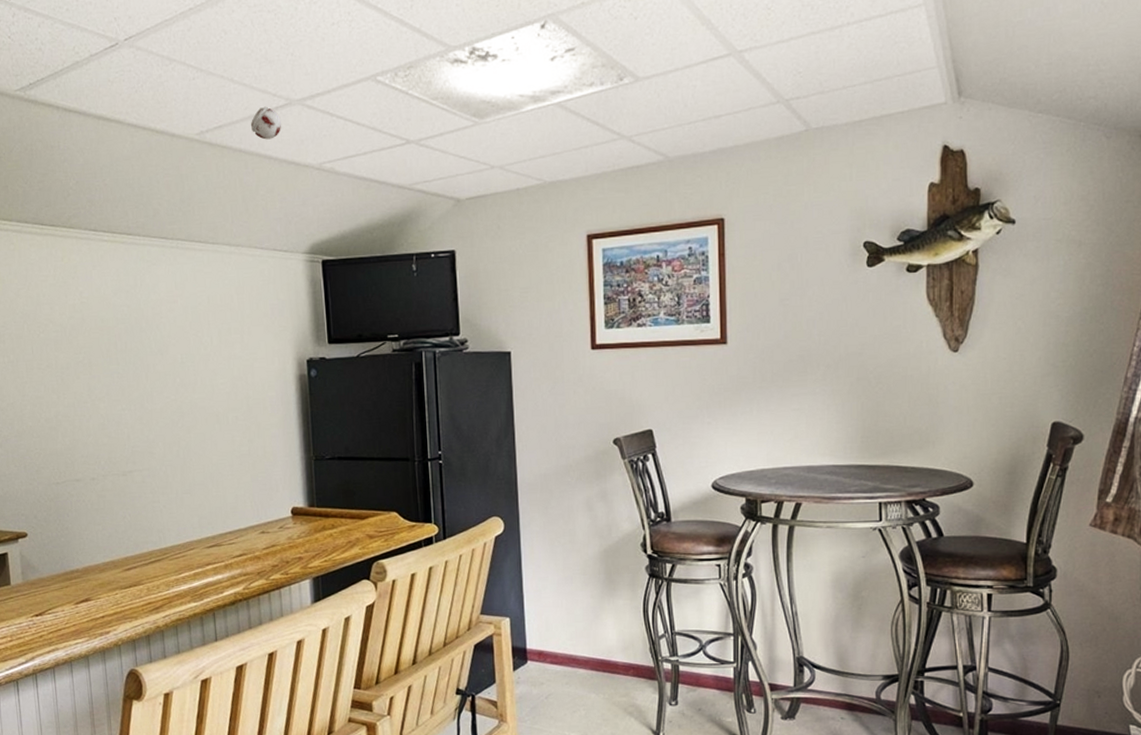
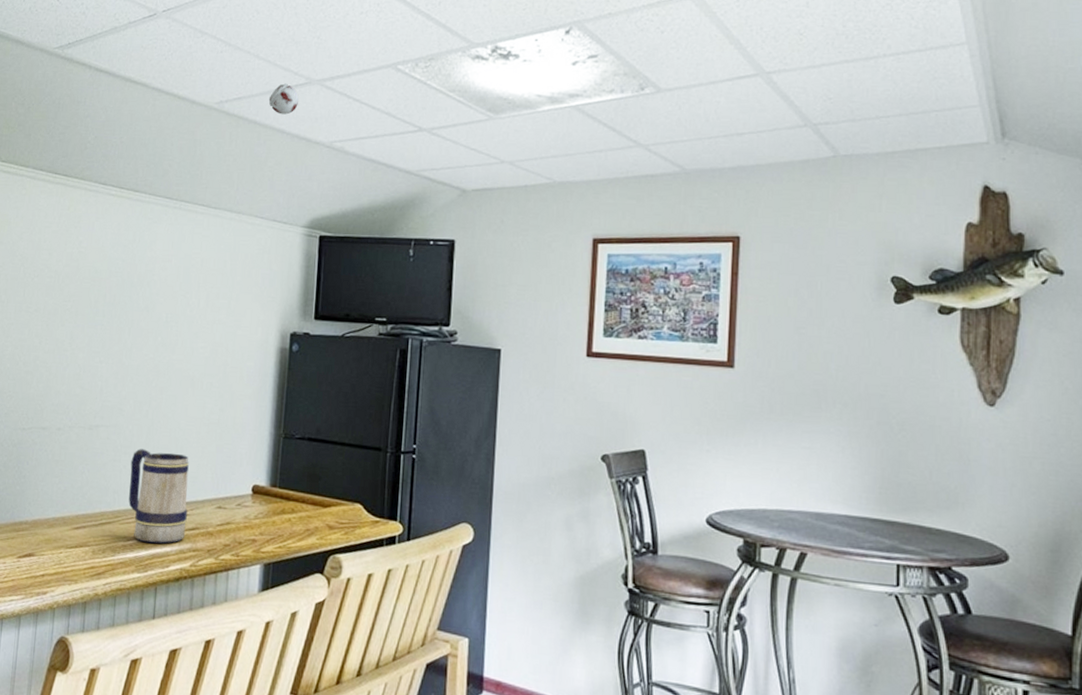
beer mug: none [170,487,234,574] -> present [128,449,189,545]

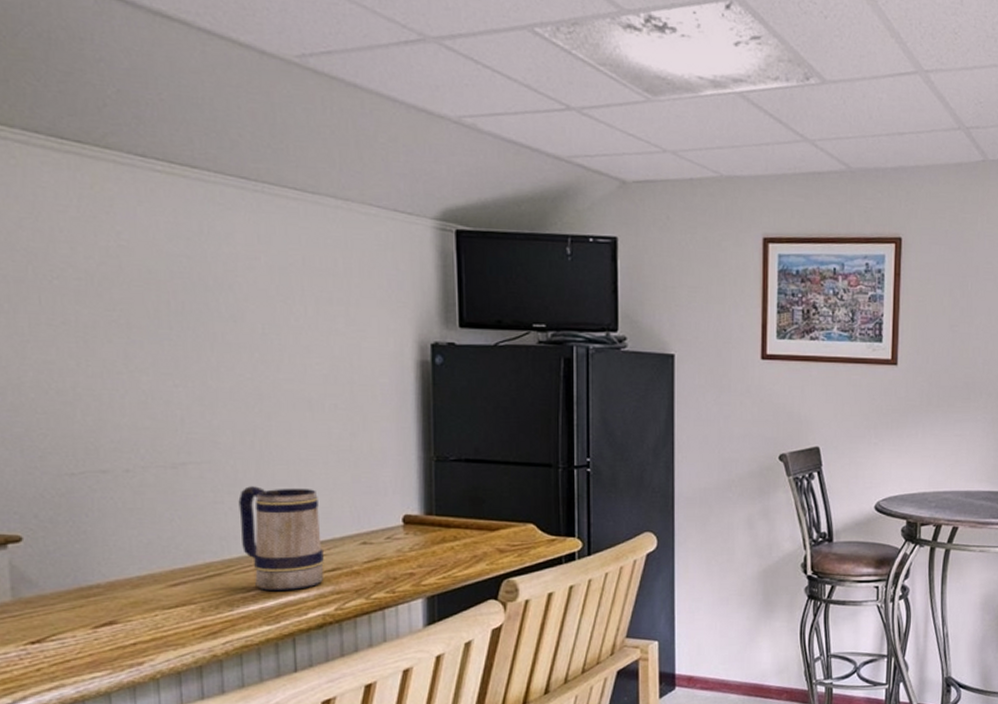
smoke detector: present [268,83,299,115] -> none [370,37,412,79]

